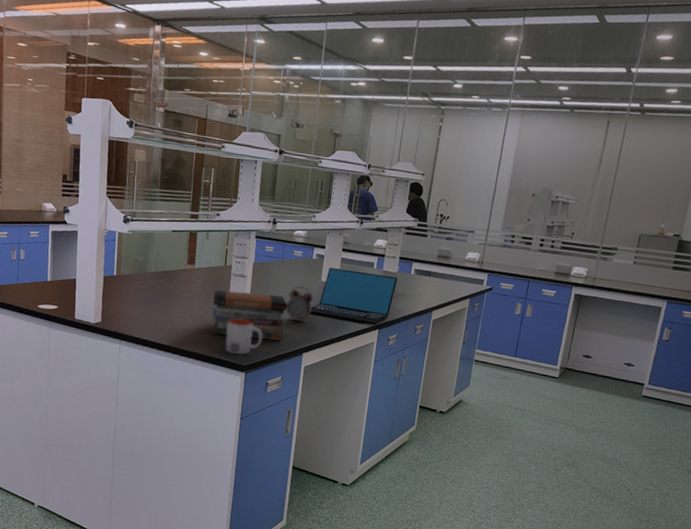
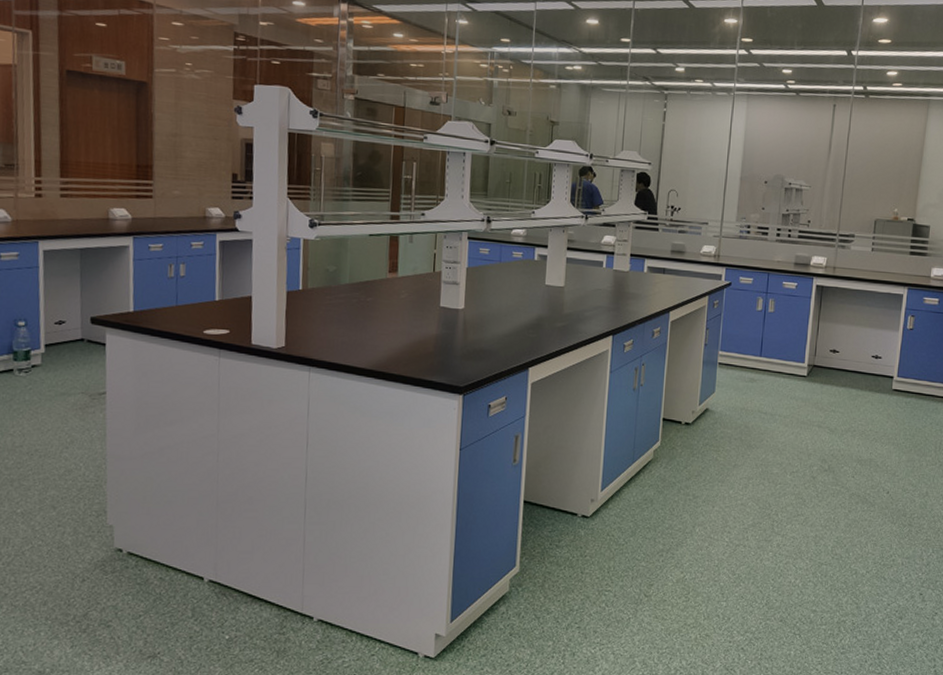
book stack: present [211,289,288,341] -> none [420,300,508,356]
mug: present [224,318,263,356] -> none [437,333,482,375]
alarm clock: present [286,286,314,322] -> none [507,291,538,332]
laptop: present [310,268,398,325] -> none [534,269,630,331]

